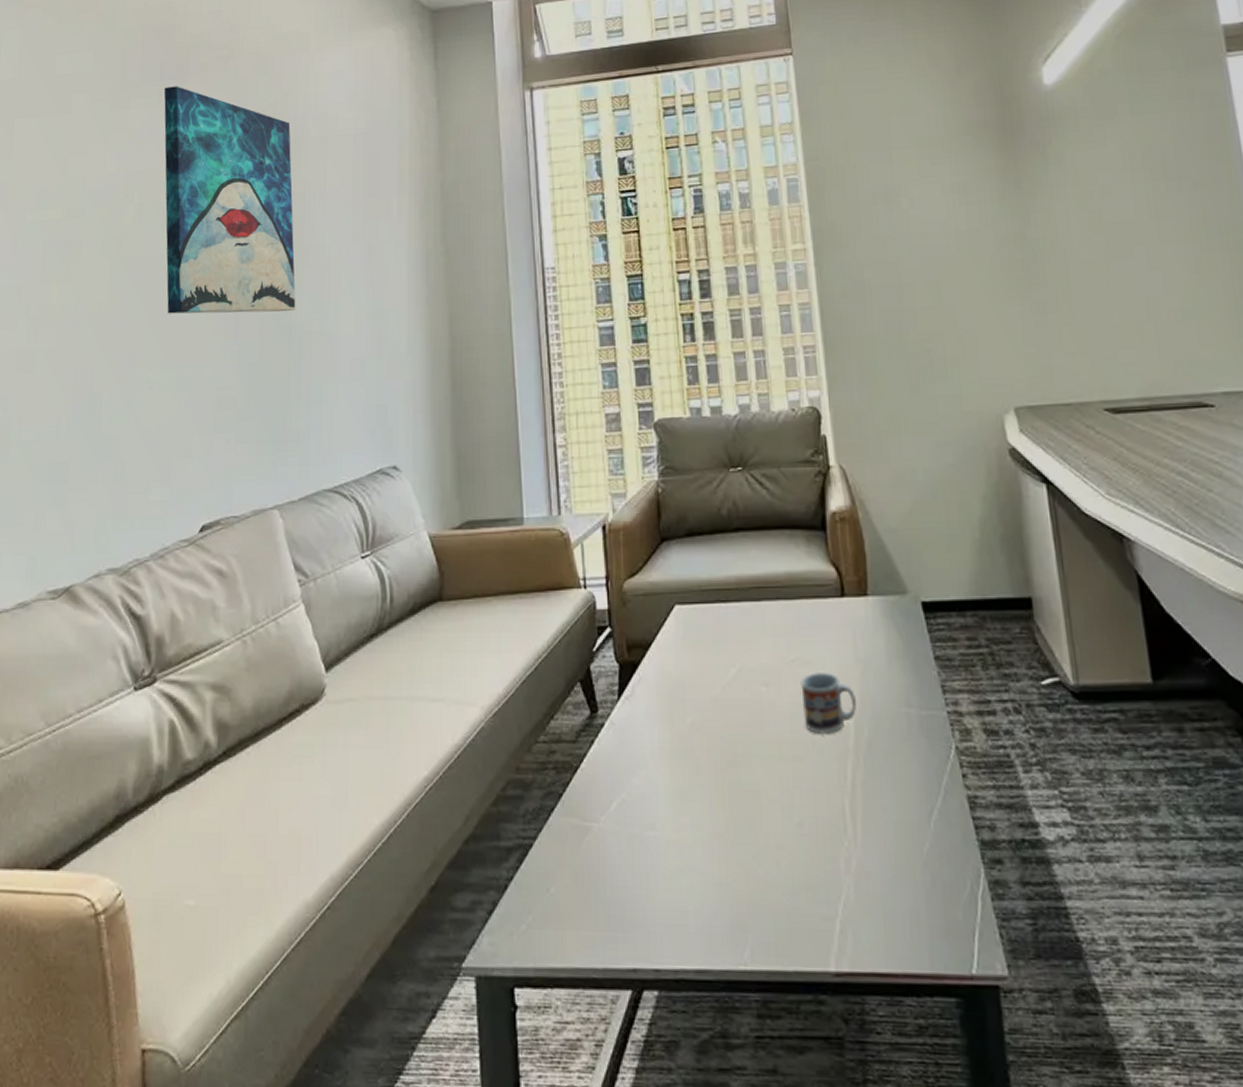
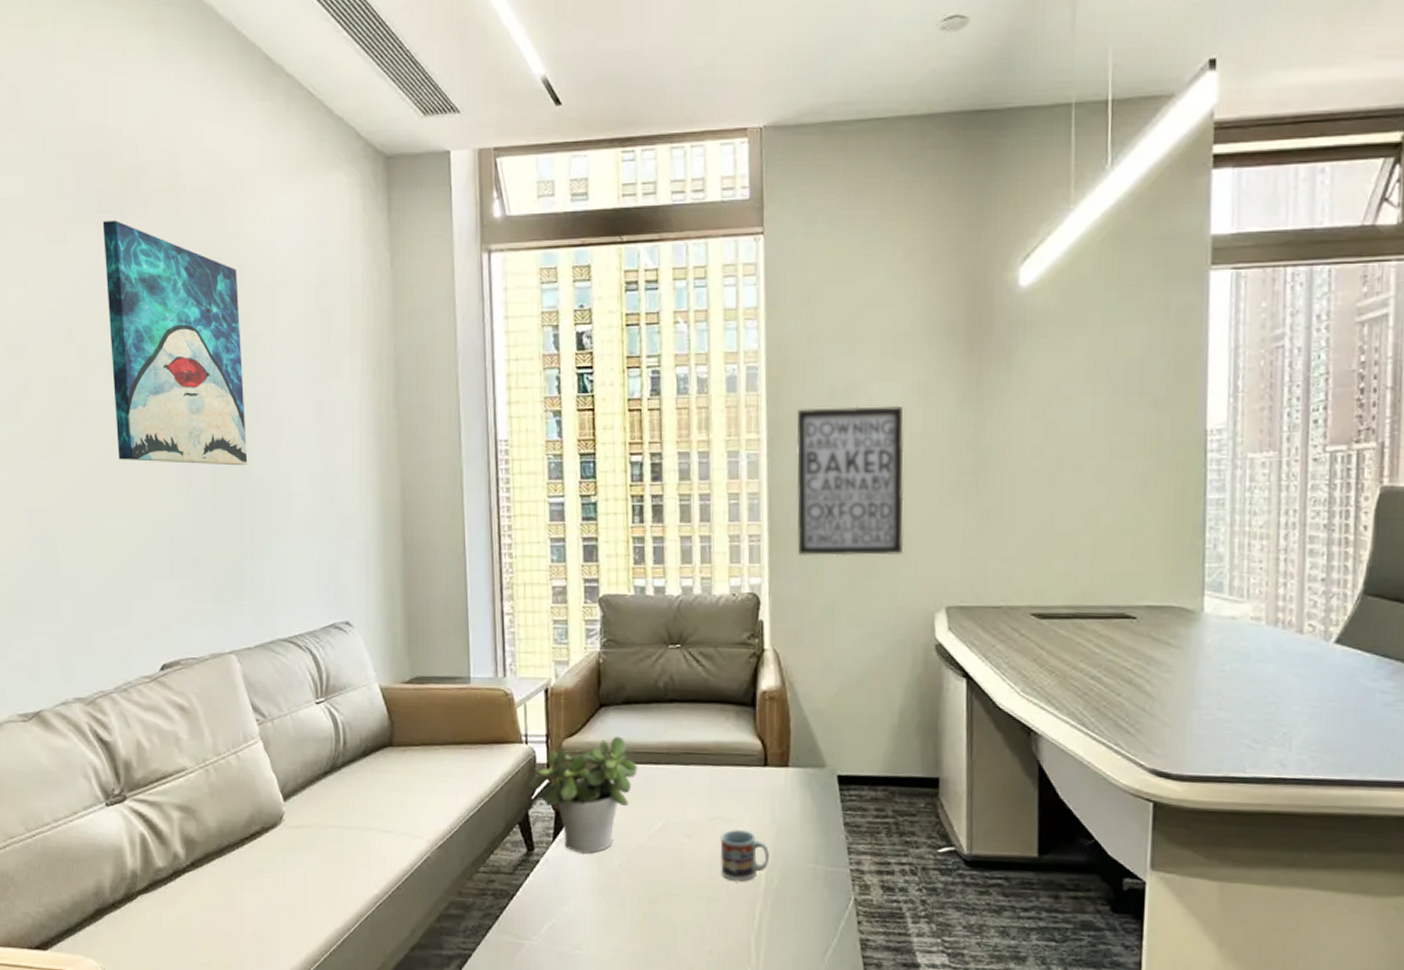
potted plant: none [587,573,706,712] -> present [527,736,638,854]
wall art: none [840,206,964,365] -> present [796,405,904,556]

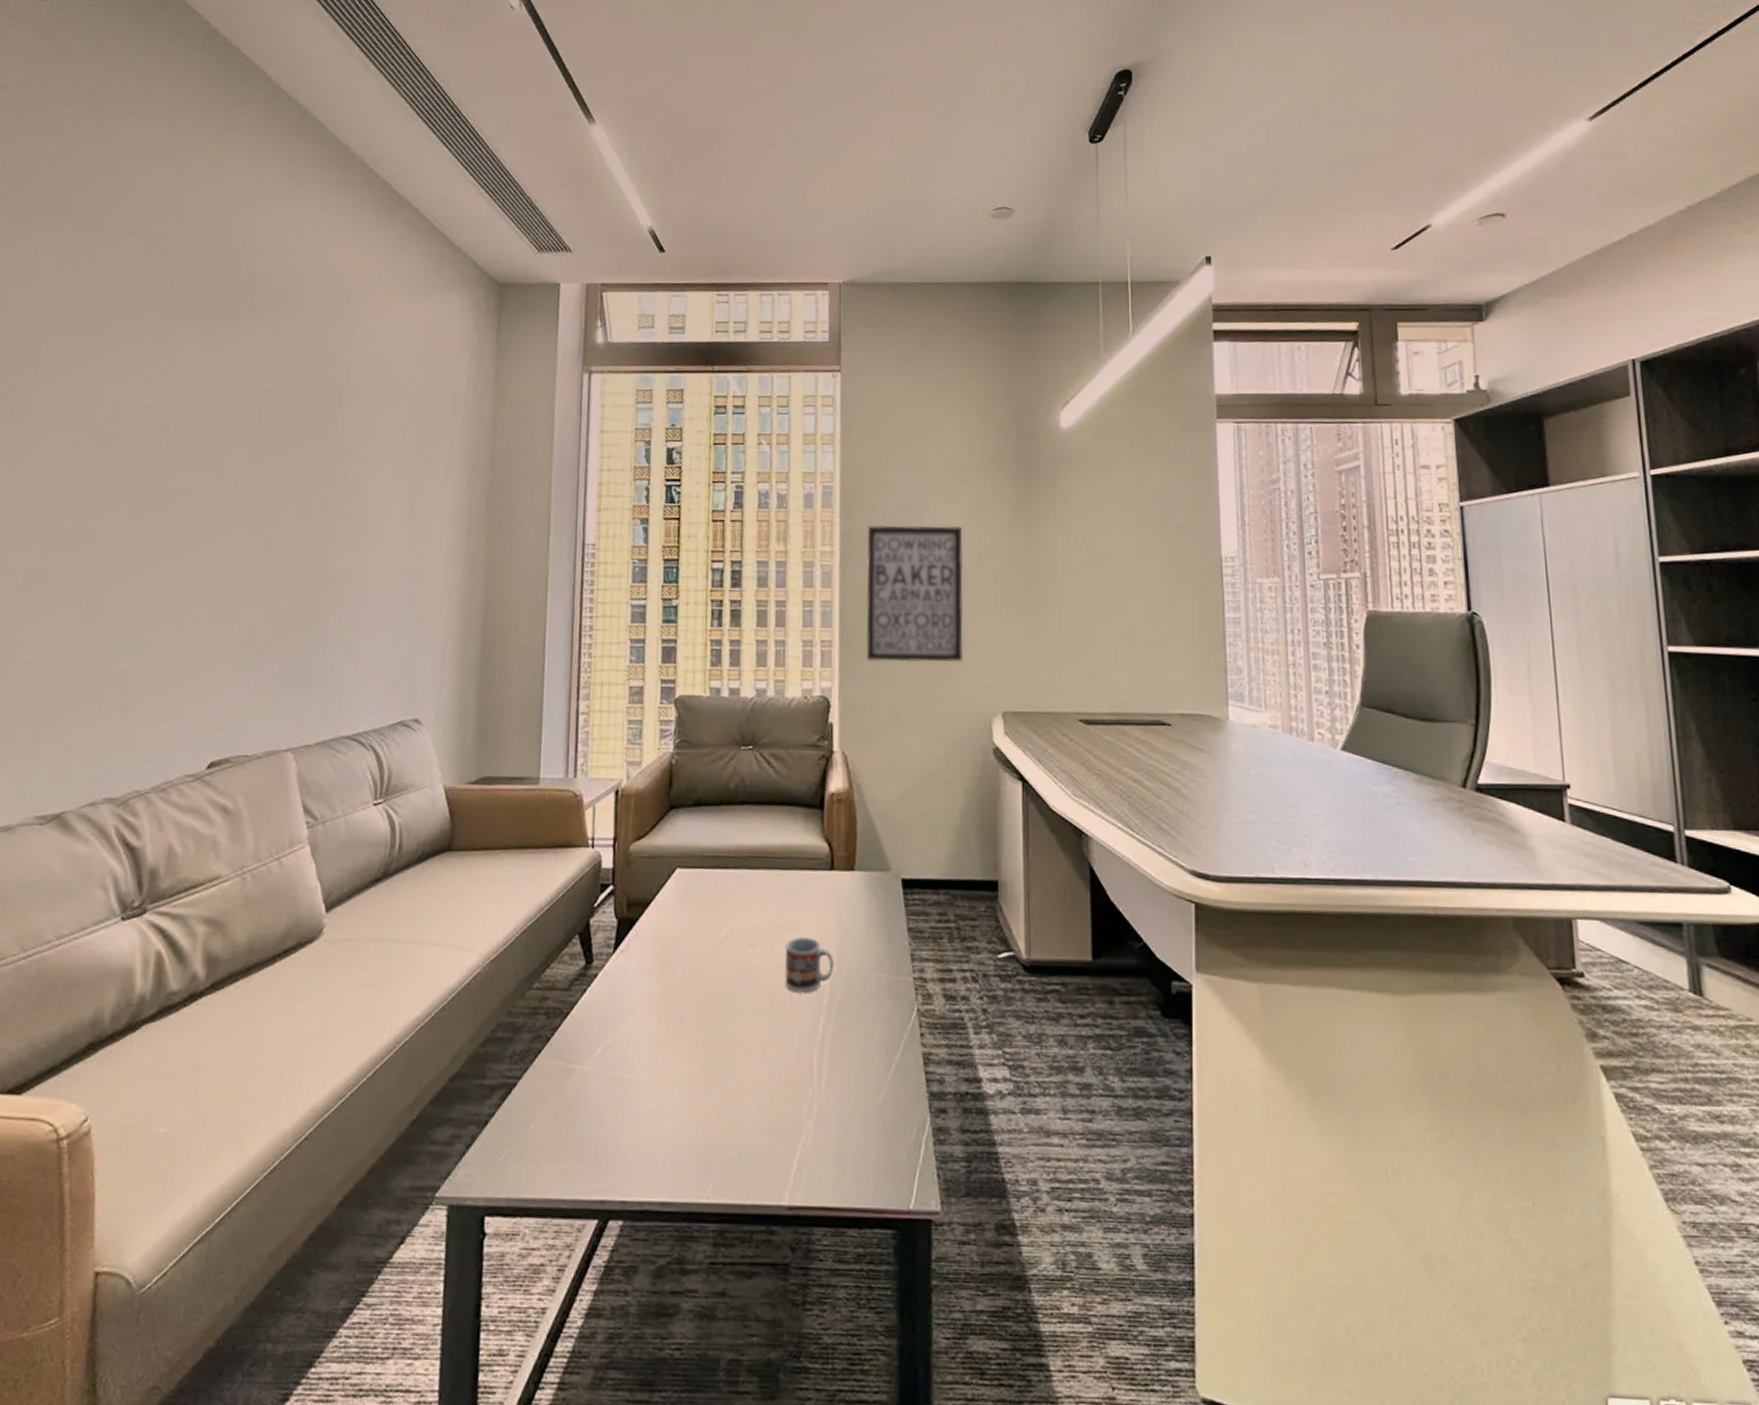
wall art: present [102,220,248,465] -> none [194,323,343,559]
potted plant: present [527,736,638,854] -> none [590,839,706,966]

